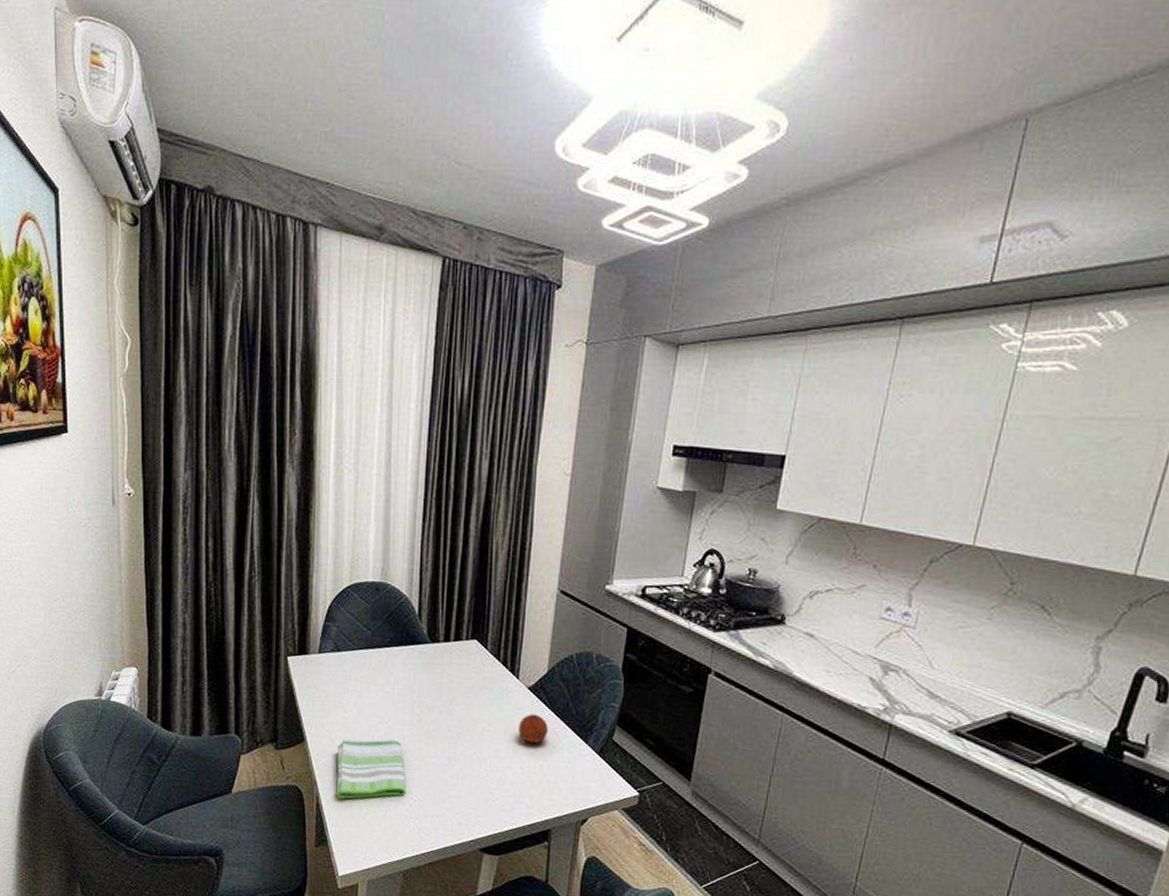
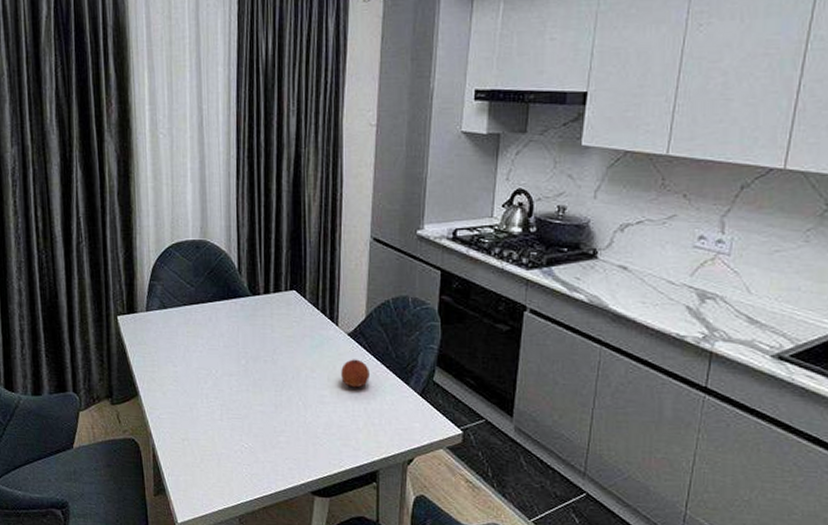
dish towel: present [336,738,407,800] -> none [169,389,237,450]

